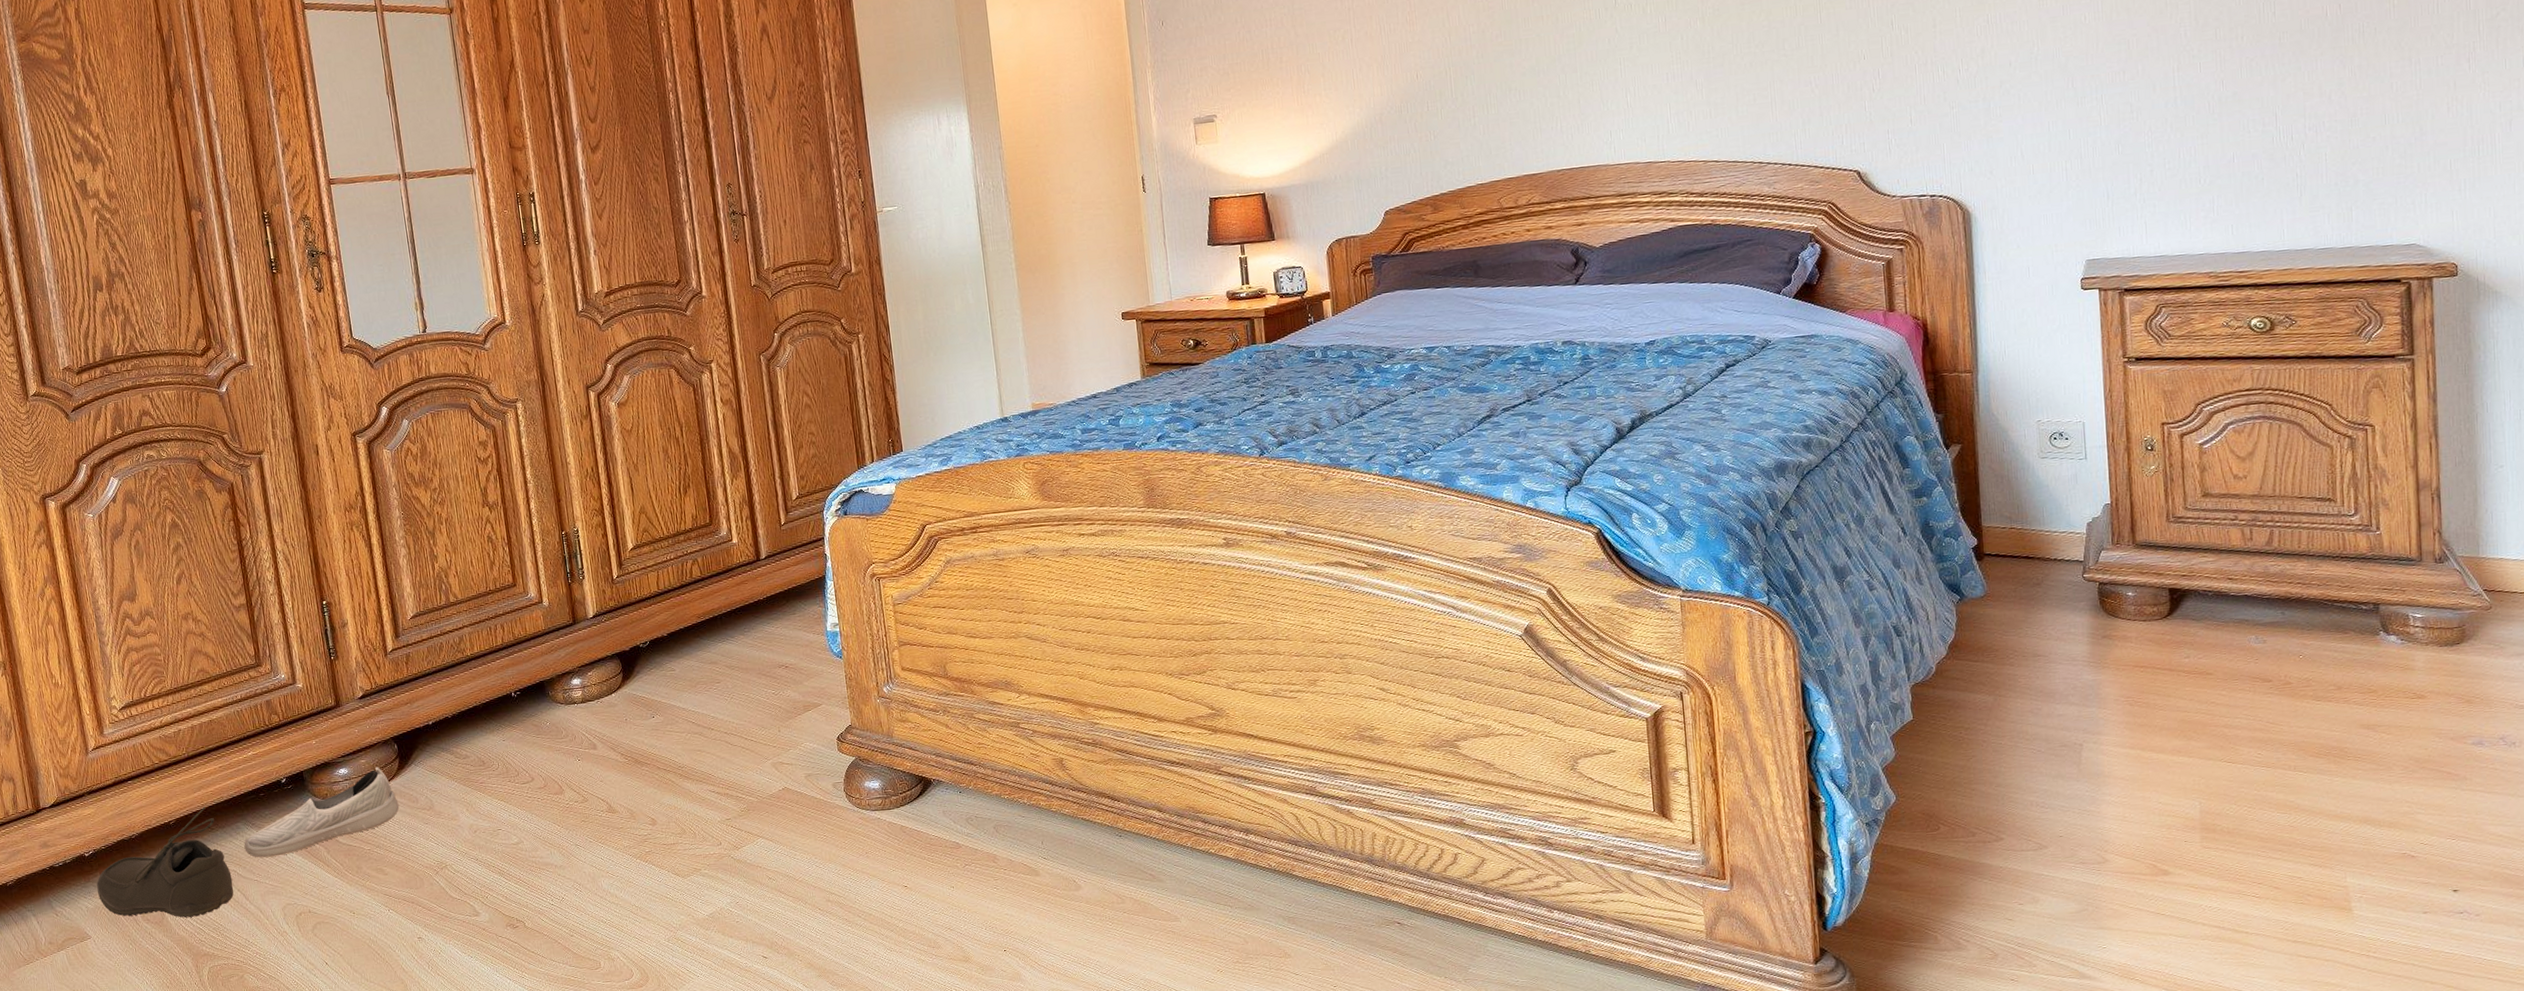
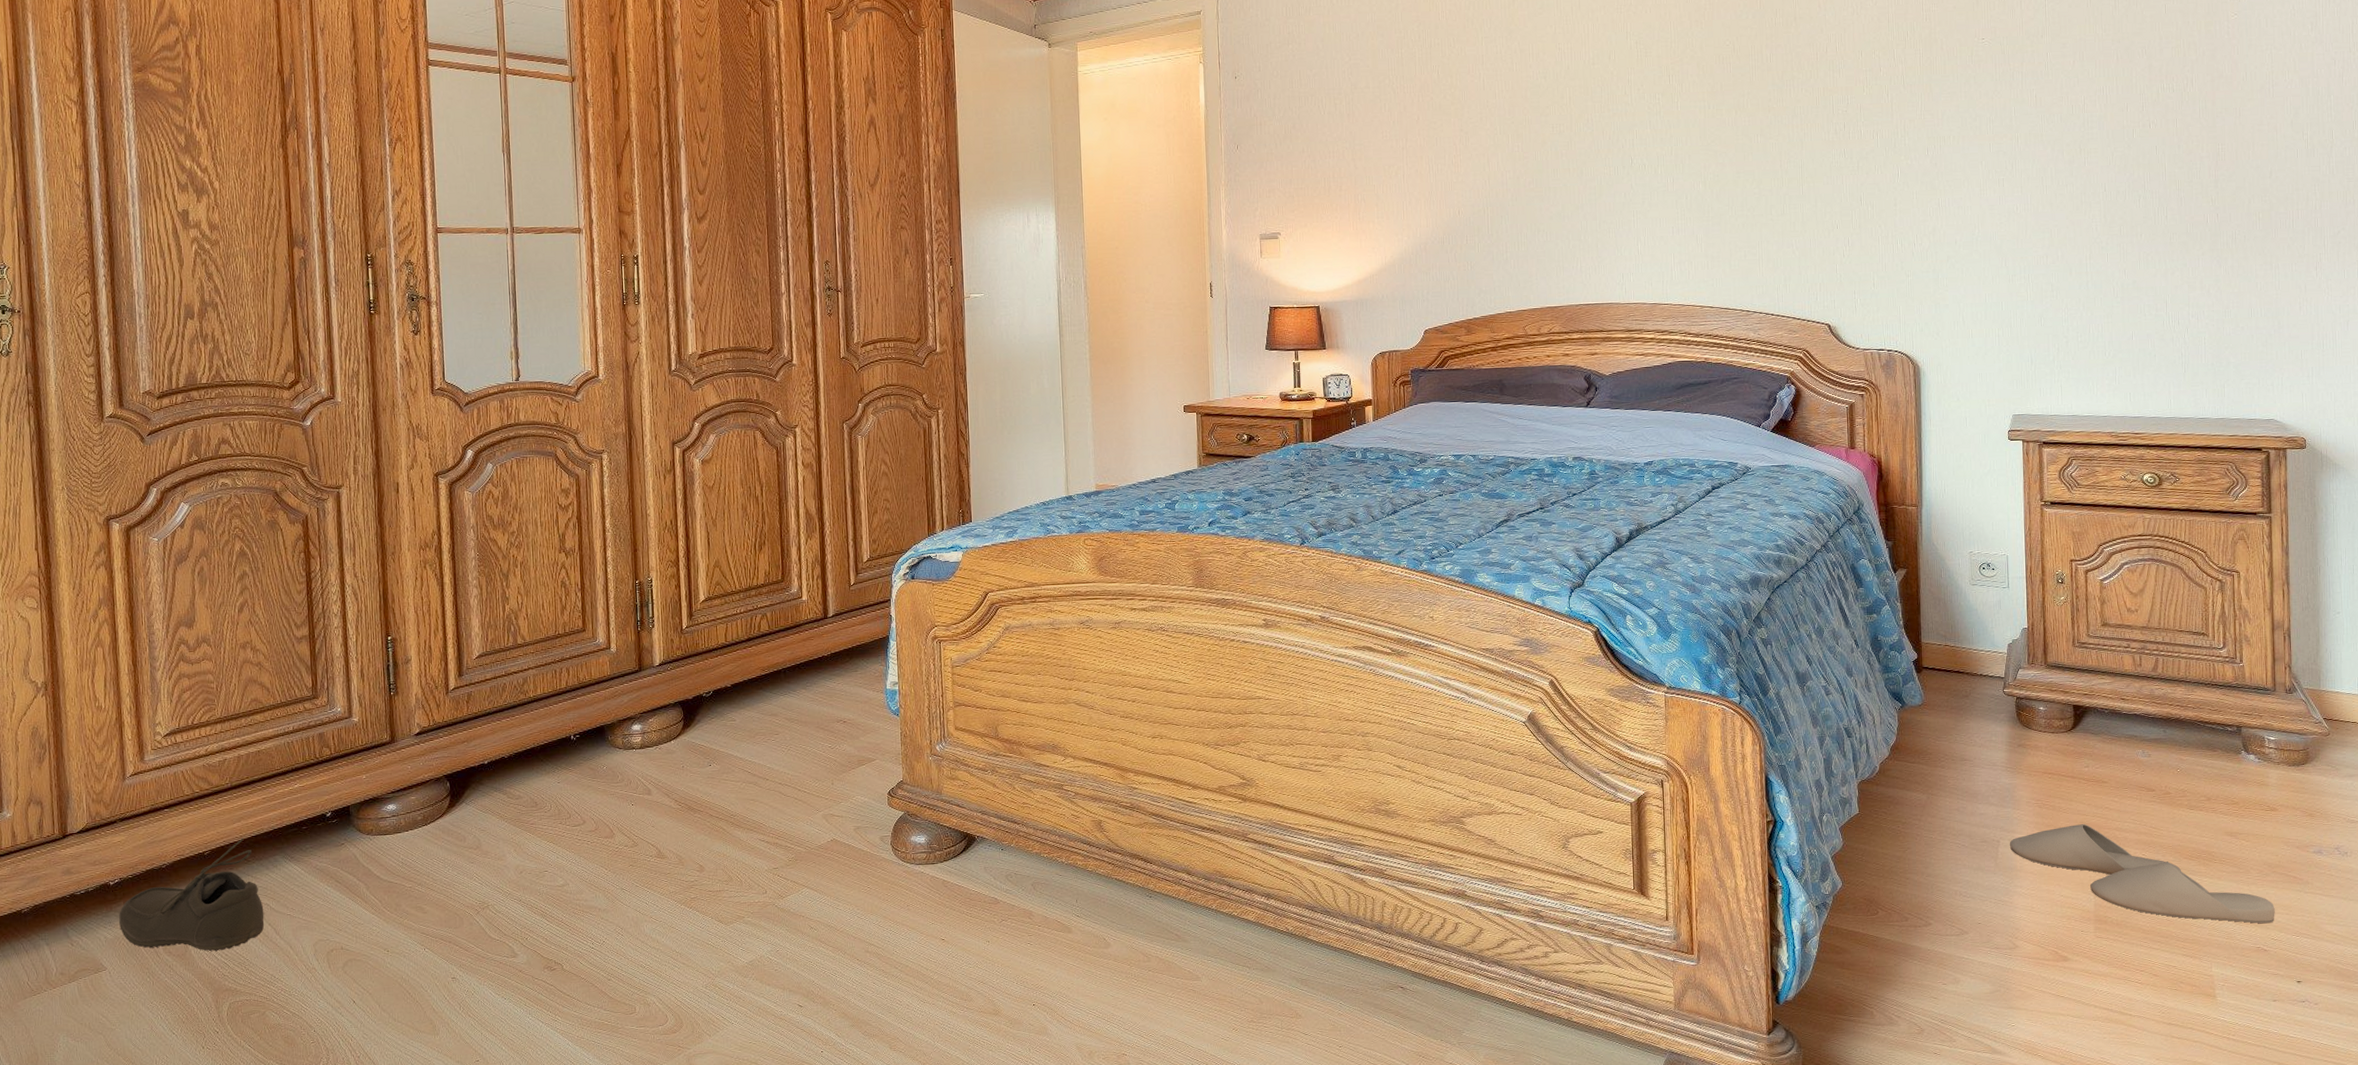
shoe: present [244,767,400,858] -> none [280,804,446,892]
slippers: none [2094,722,2425,827] -> present [2009,824,2275,924]

